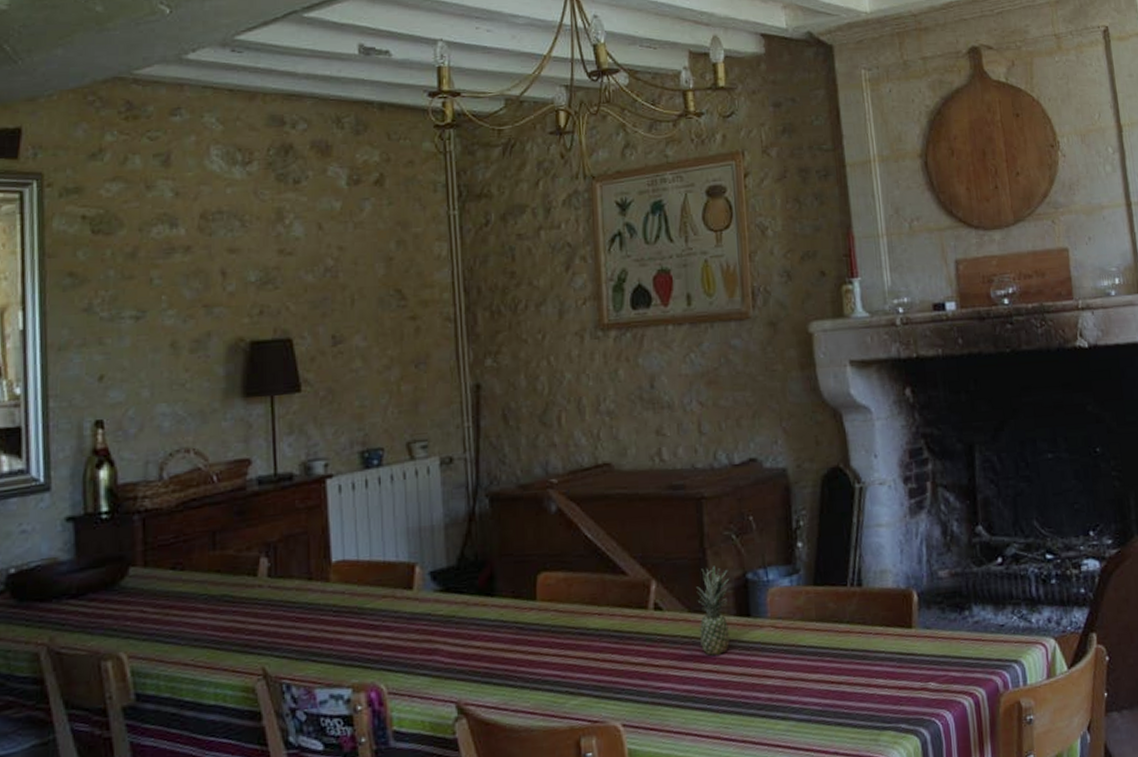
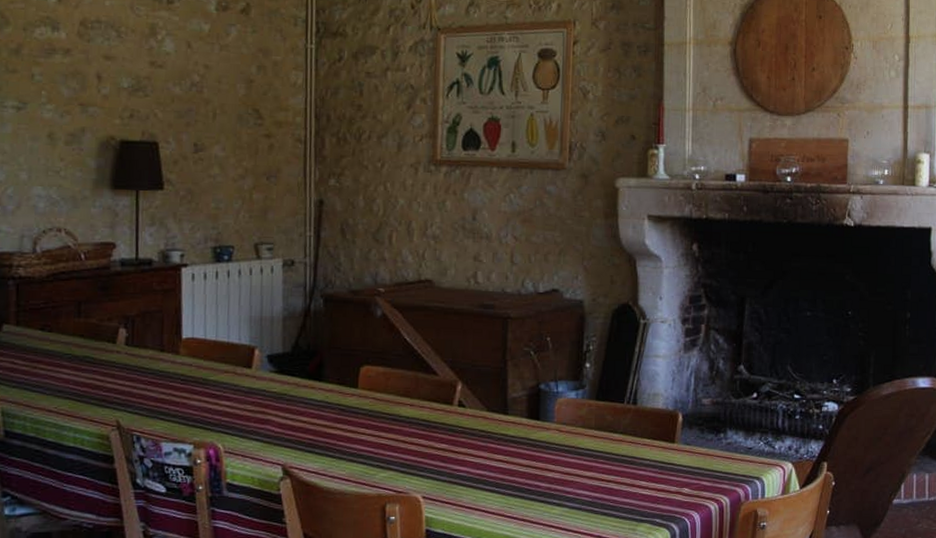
fruit: present [696,566,730,656] -> none [495,375,524,448]

